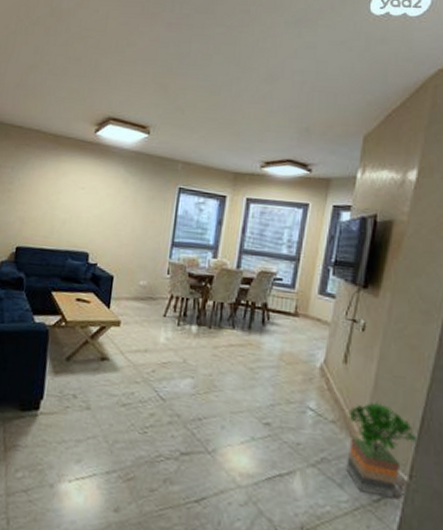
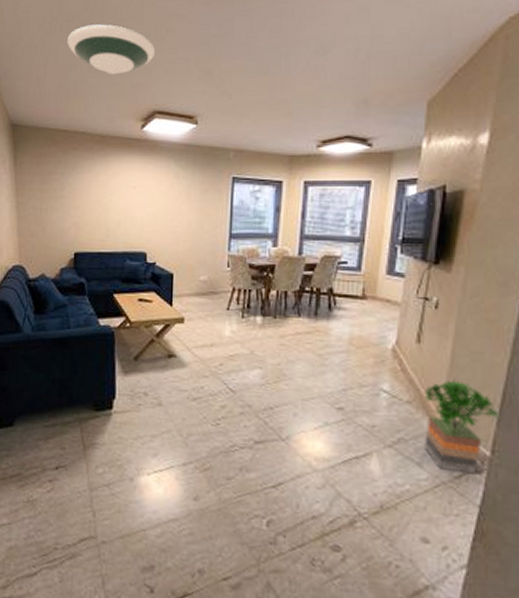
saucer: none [30,30,115,80] -> present [67,24,155,75]

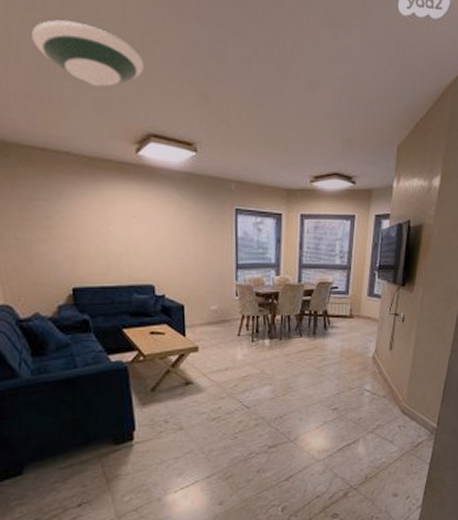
potted tree: present [424,379,501,475] -> none [395,375,444,443]

